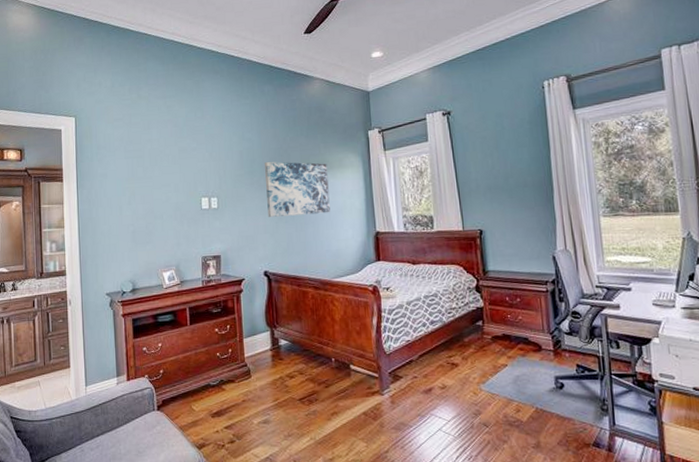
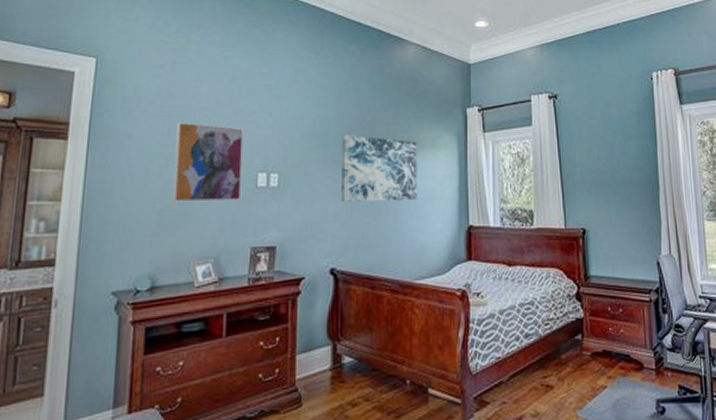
wall art: none [137,161,191,224] -> present [173,122,245,202]

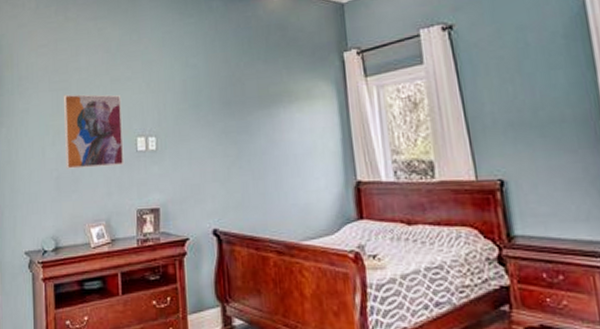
wall art: present [341,134,417,202] -> none [213,92,297,161]

